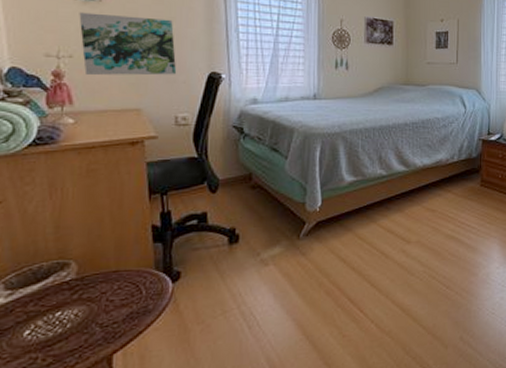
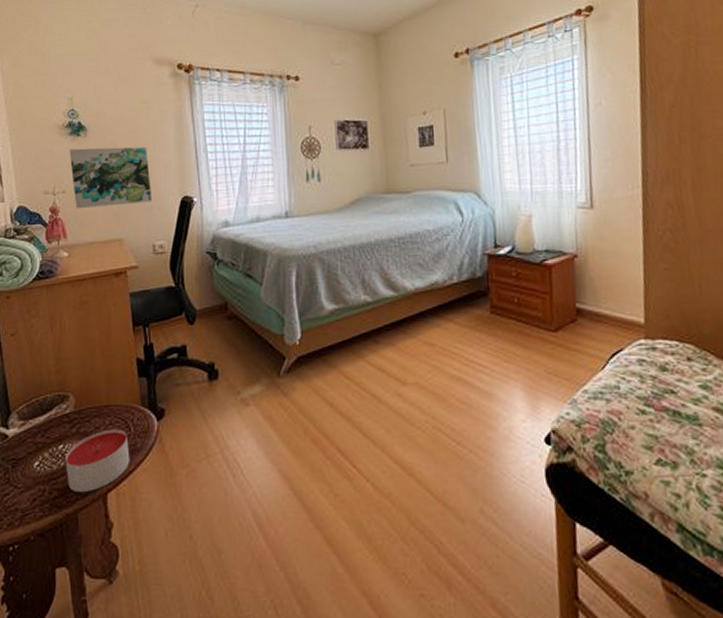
candle: none [63,292,141,357] -> present [65,429,130,493]

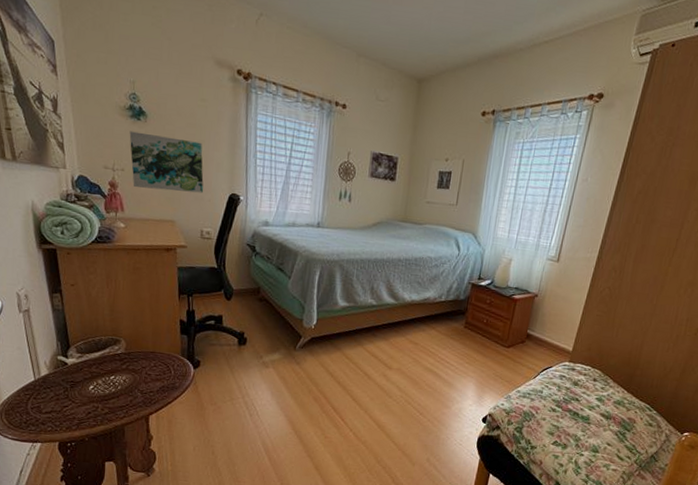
candle: present [65,429,130,493] -> none [116,369,170,413]

